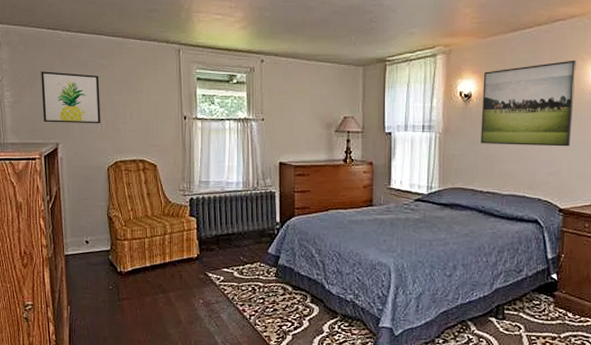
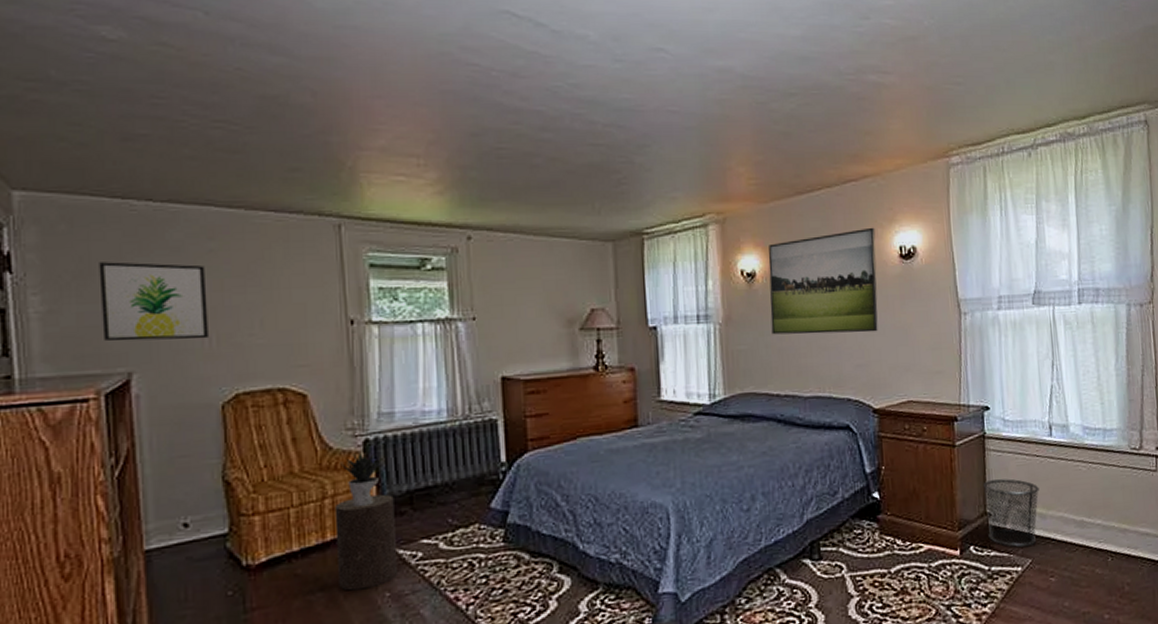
stool: none [171,235,207,296] -> present [334,494,397,591]
potted plant: none [175,205,200,242] -> present [340,450,382,507]

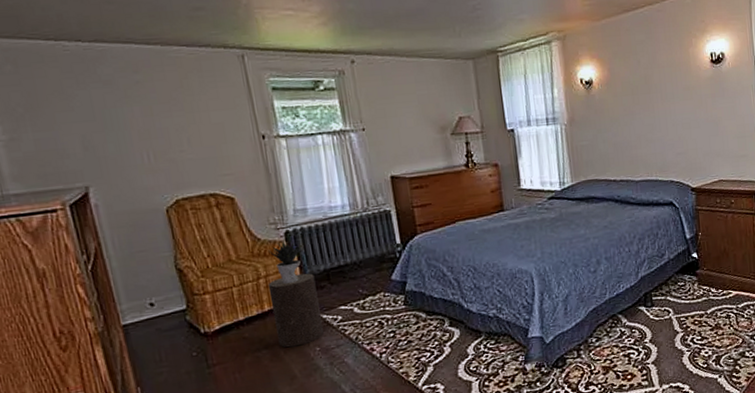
wall art: present [99,262,208,341] -> none [45,95,147,162]
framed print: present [768,227,878,335] -> none [602,38,694,132]

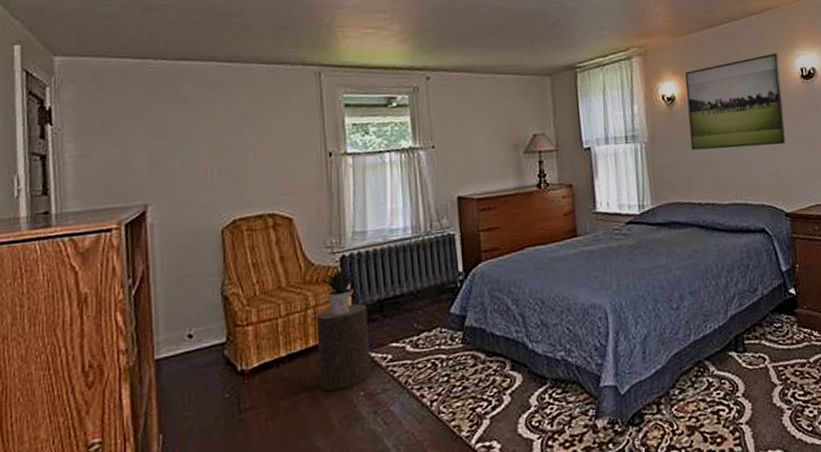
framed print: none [602,38,694,132] -> present [685,53,786,151]

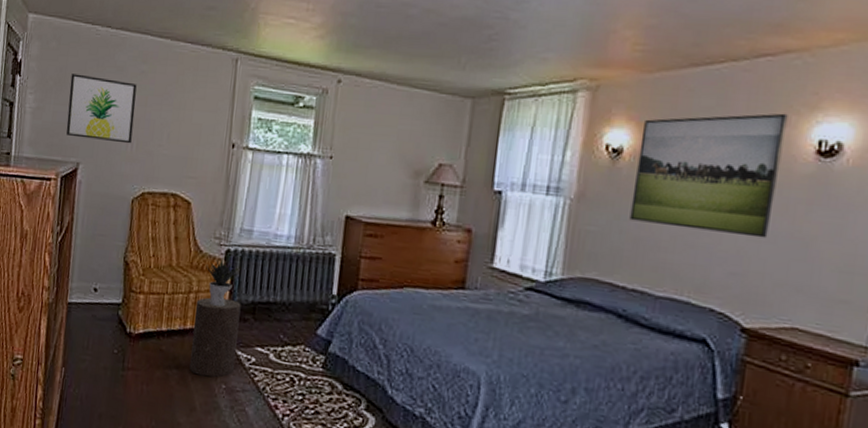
wall art: none [122,111,211,179] -> present [66,73,137,144]

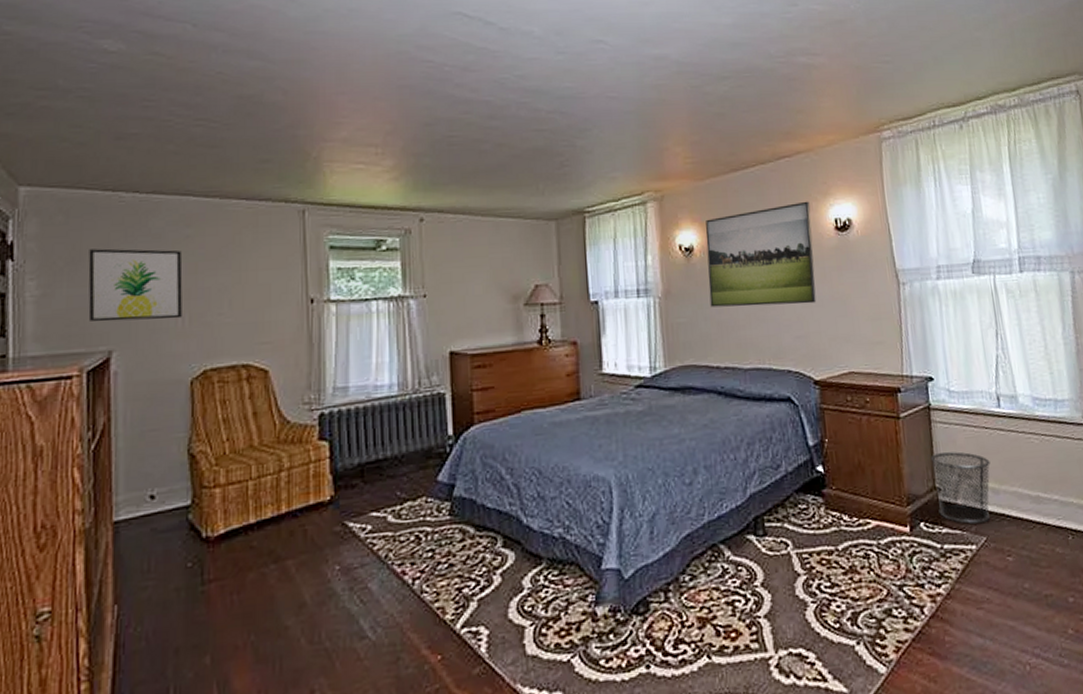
stool: present [189,297,241,378] -> none [290,466,347,564]
potted plant: present [206,257,237,307] -> none [297,424,335,479]

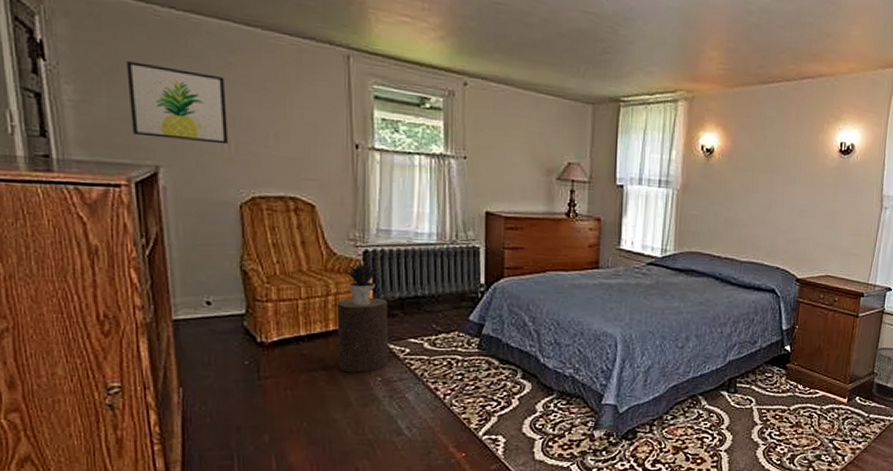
stool: none [290,466,347,564] -> present [336,297,388,373]
potted plant: none [297,424,335,479] -> present [342,258,378,305]
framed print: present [705,201,816,308] -> none [721,122,822,214]

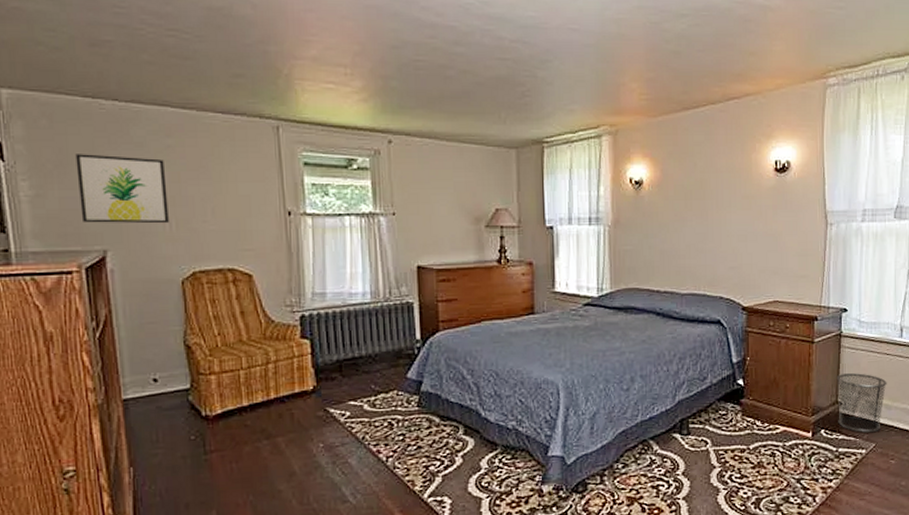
stool: present [336,297,388,373] -> none [276,361,329,441]
potted plant: present [342,258,378,305] -> none [281,324,316,371]

